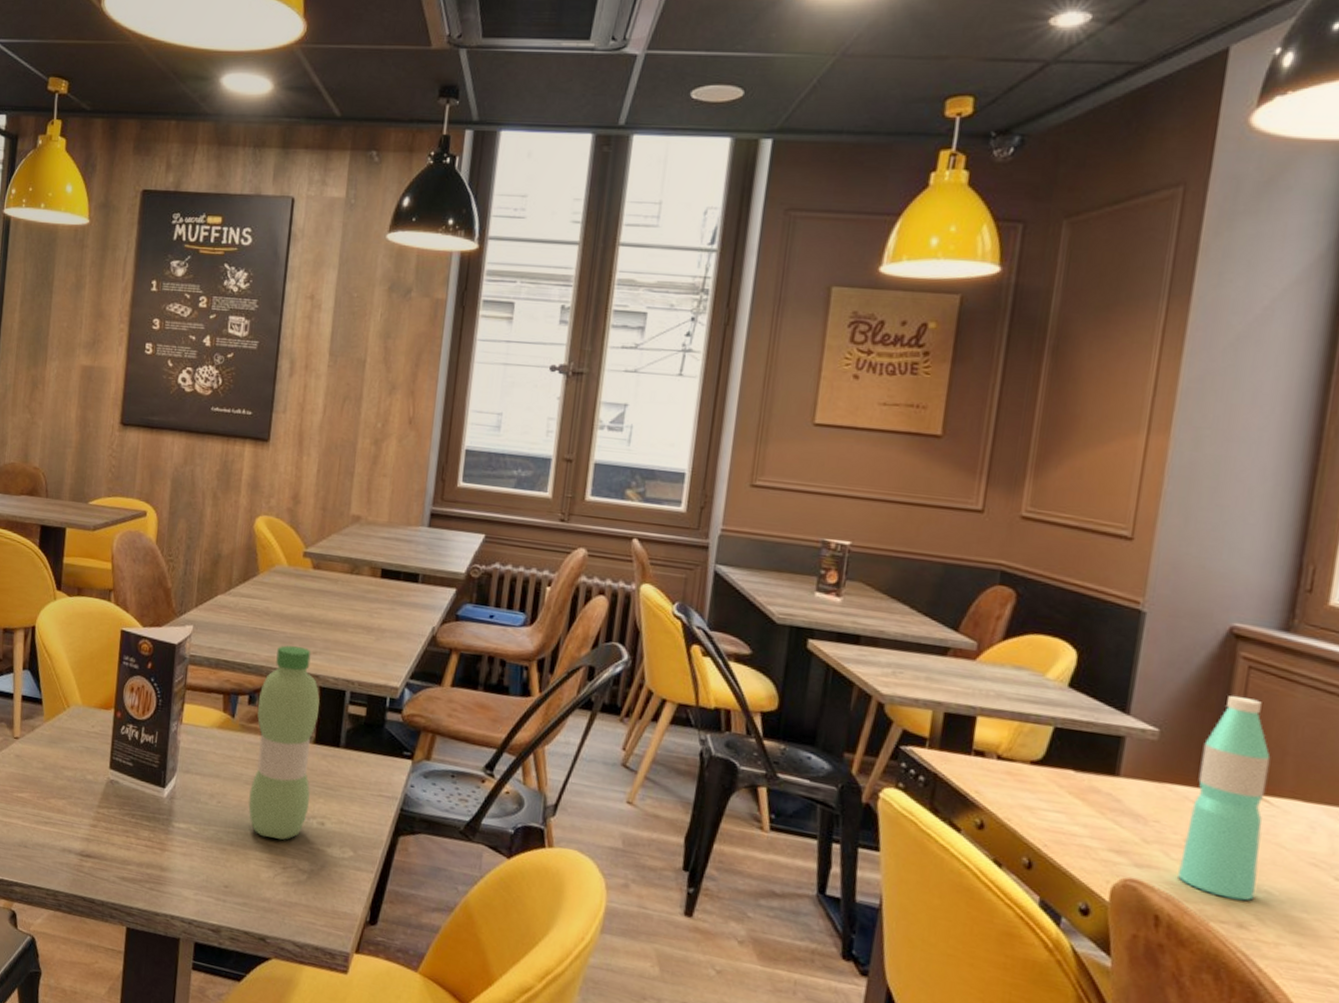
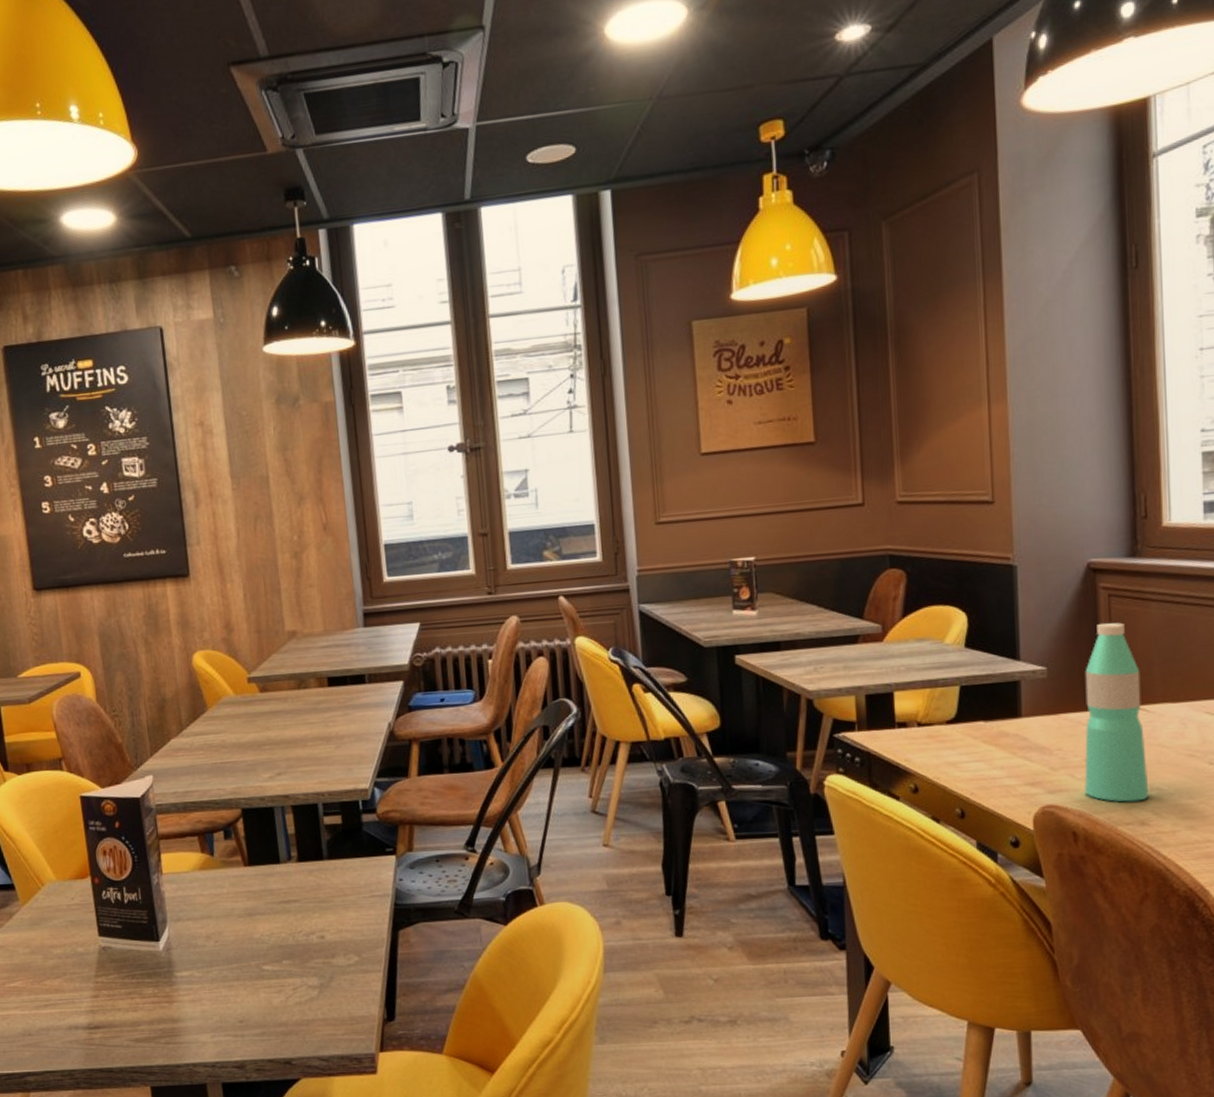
water bottle: present [248,645,320,841] -> none [233,771,306,965]

